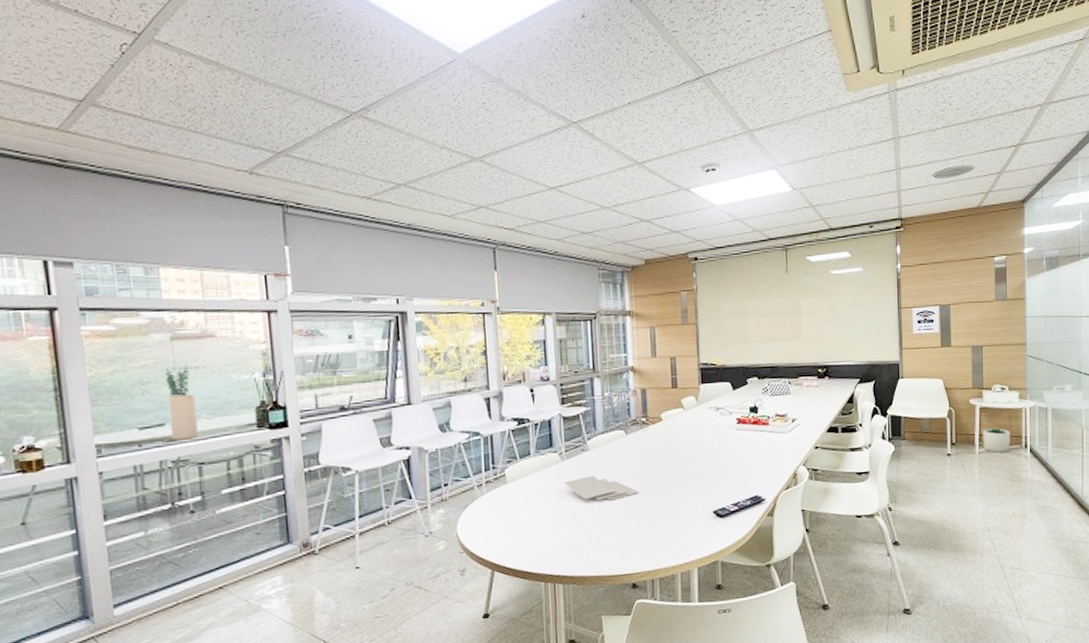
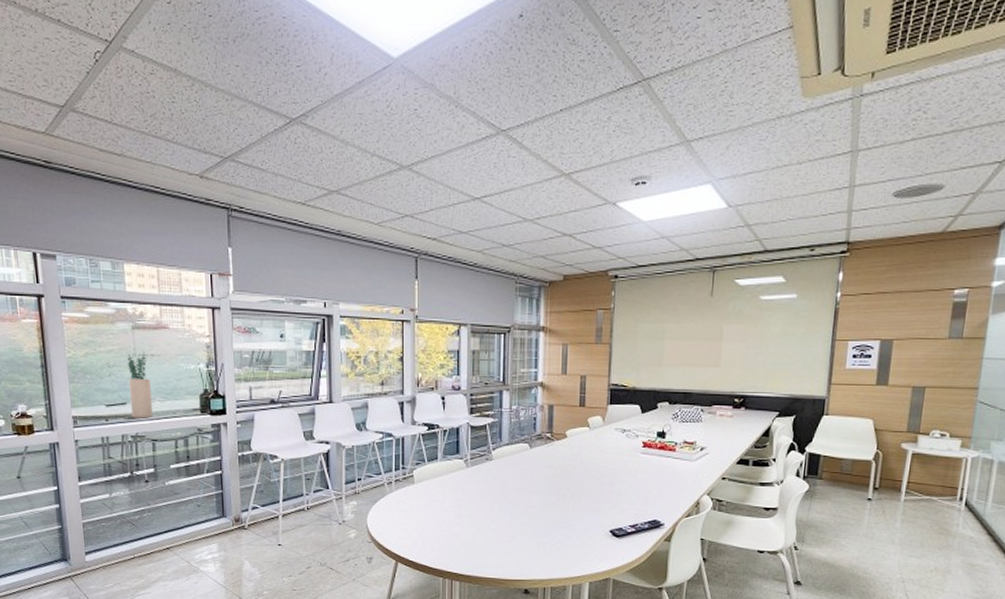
papers: present [565,475,640,501] -> none [468,484,539,509]
planter: present [983,428,1010,453] -> none [910,476,944,504]

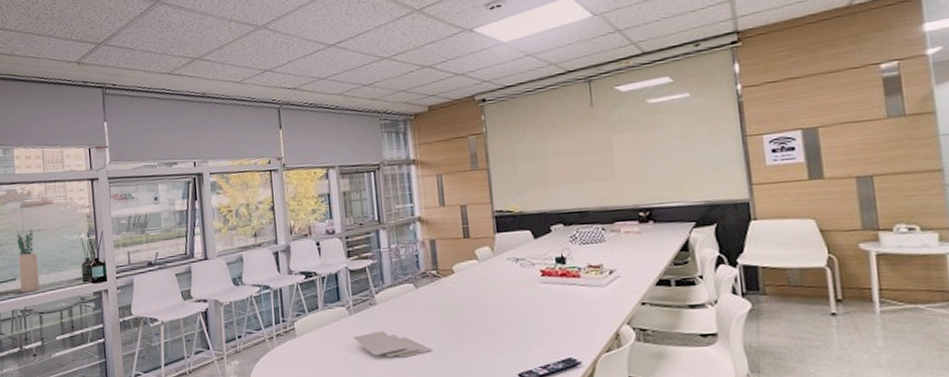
papers: none [468,484,539,509] -> present [354,331,433,358]

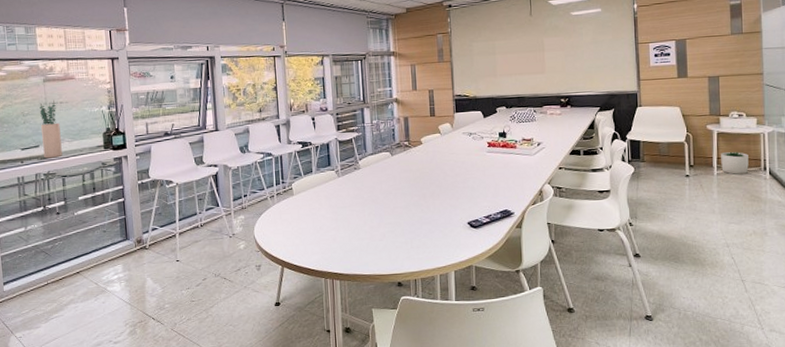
papers: present [354,331,433,358] -> none [341,190,404,211]
planter: none [884,280,931,313] -> present [721,152,749,175]

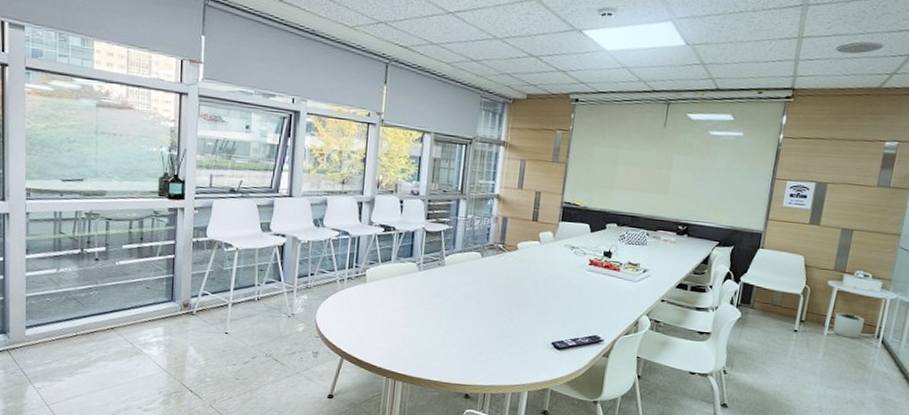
vase: present [39,99,63,158] -> none [87,129,110,197]

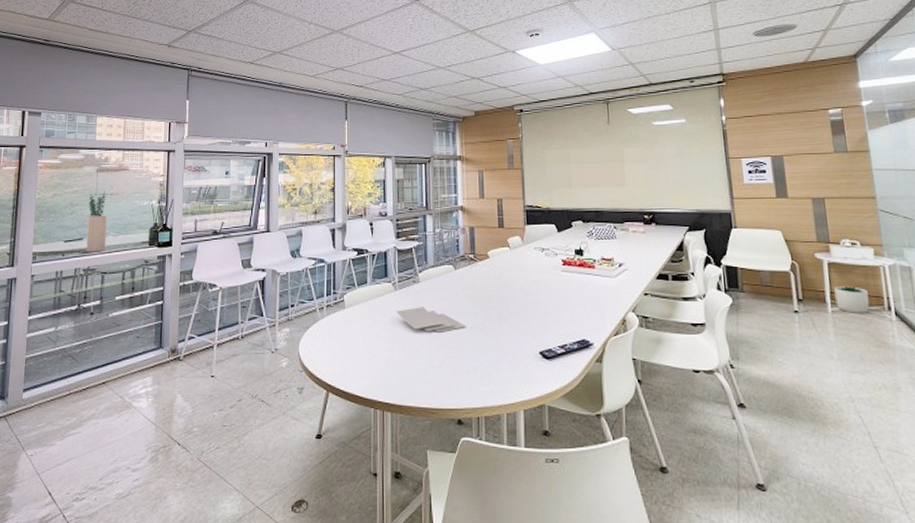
vase: none [87,129,110,197] -> present [86,190,107,252]
papers: none [418,289,486,315] -> present [397,307,467,332]

